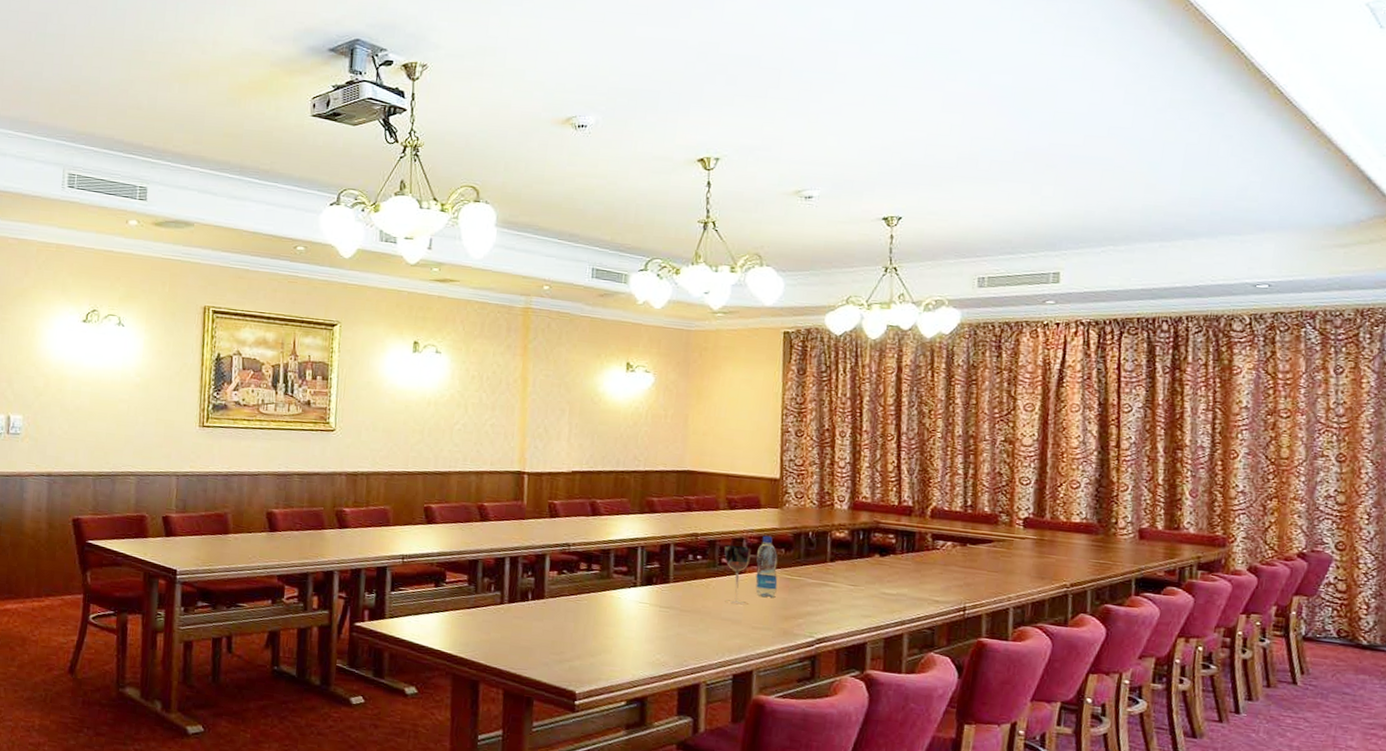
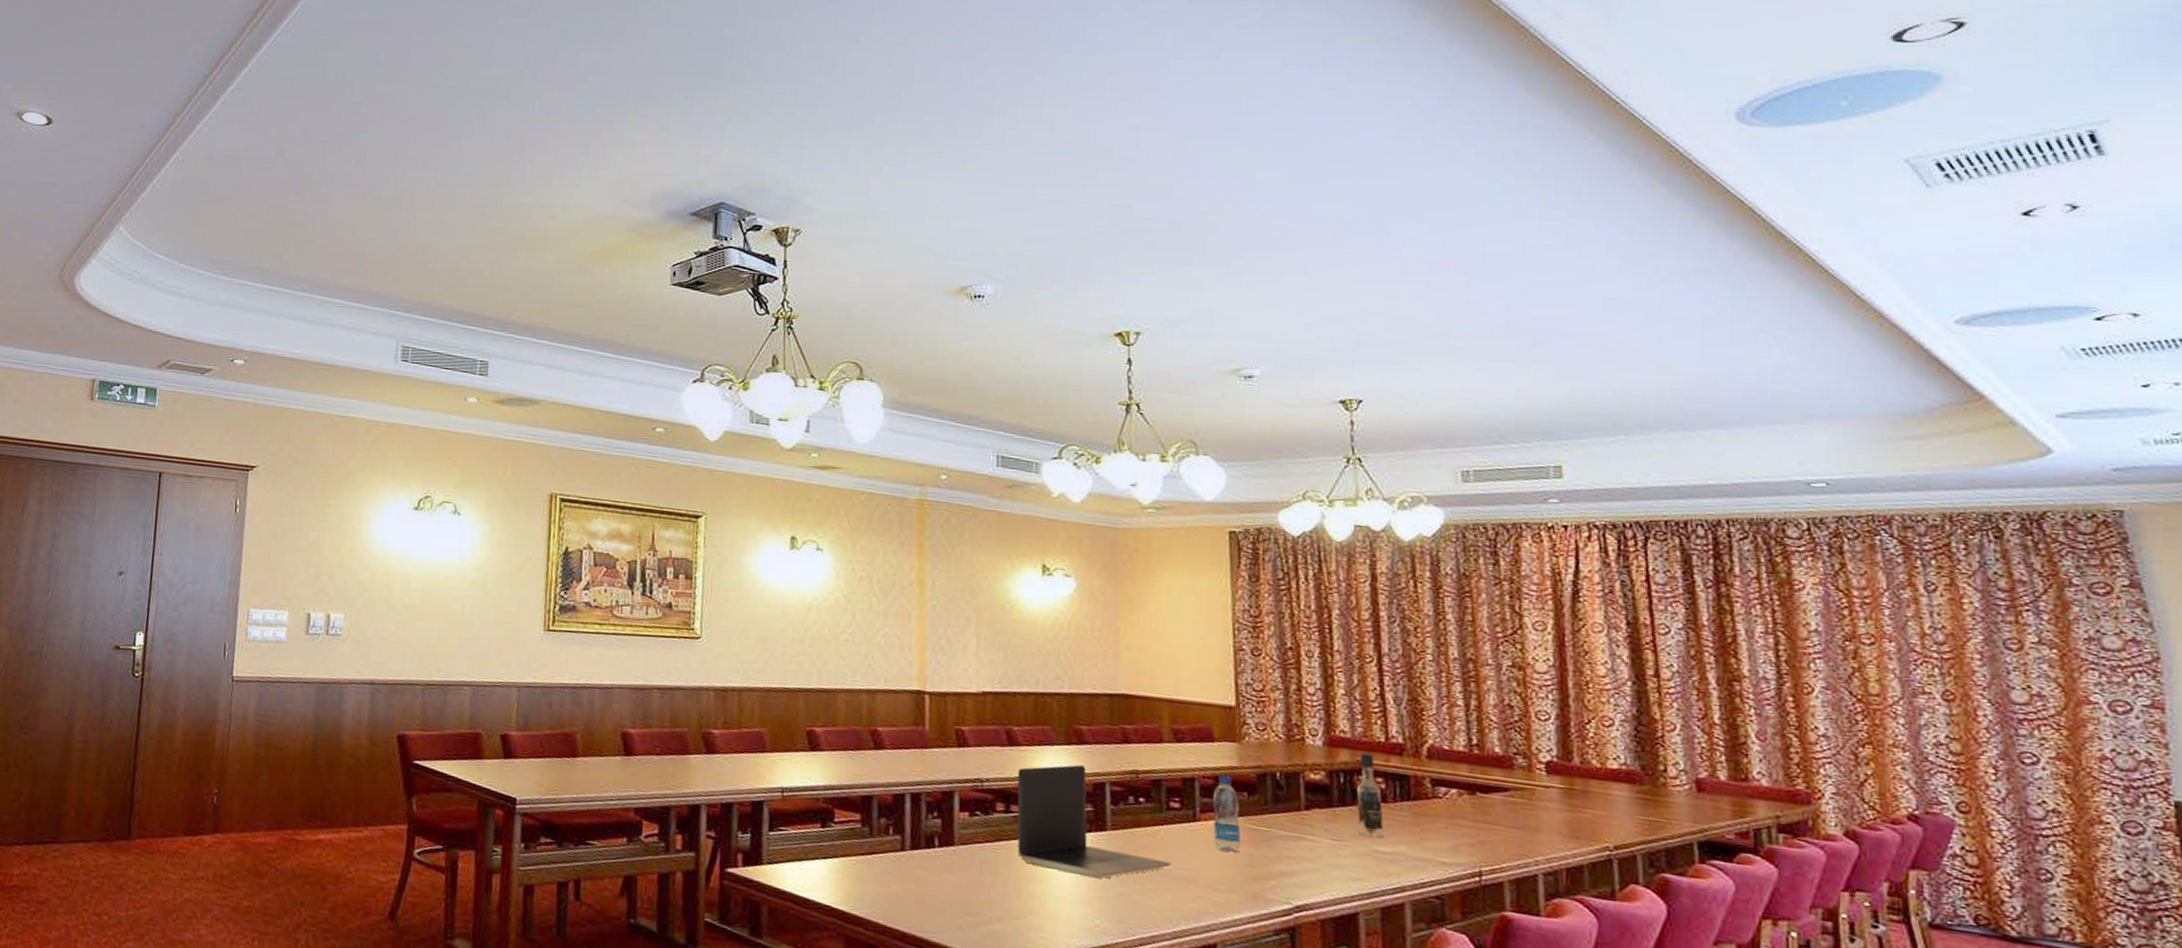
laptop computer: none [596,530,720,622] -> present [1017,765,1171,879]
wineglass: present [724,545,752,606] -> none [1172,785,1206,862]
bottle: none [871,515,892,584] -> present [1356,753,1384,839]

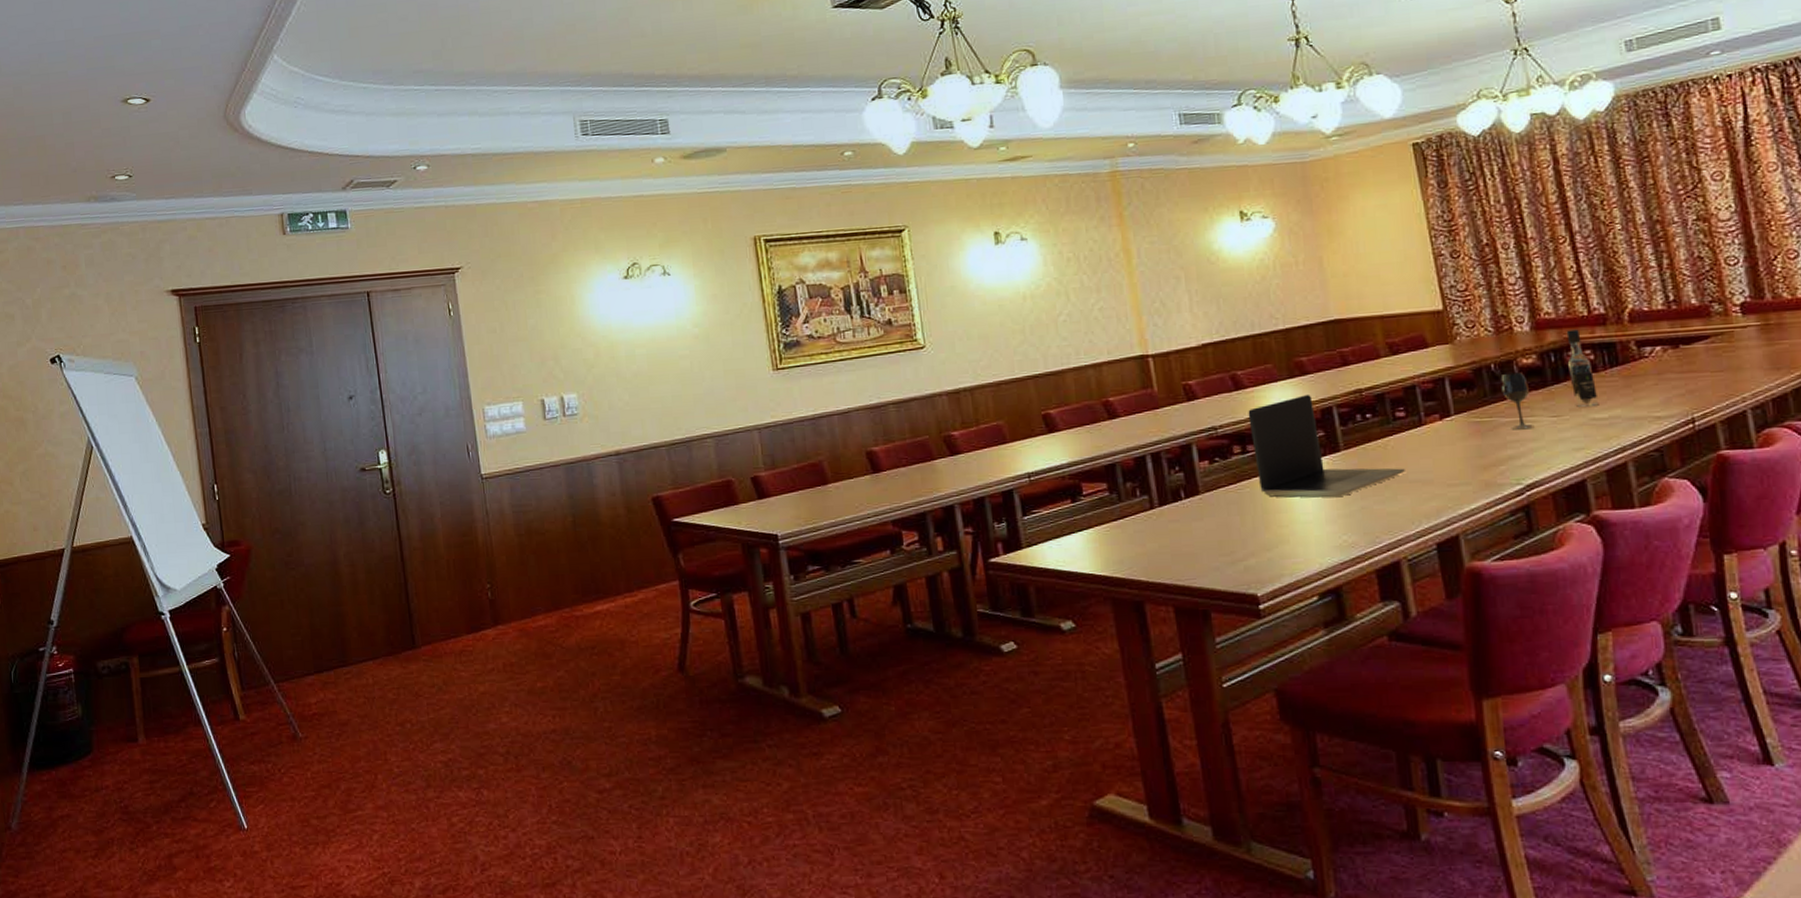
bottle: present [1212,775,1241,854] -> none [1434,377,1467,449]
wine glass: none [1283,784,1313,849] -> present [1501,372,1535,430]

